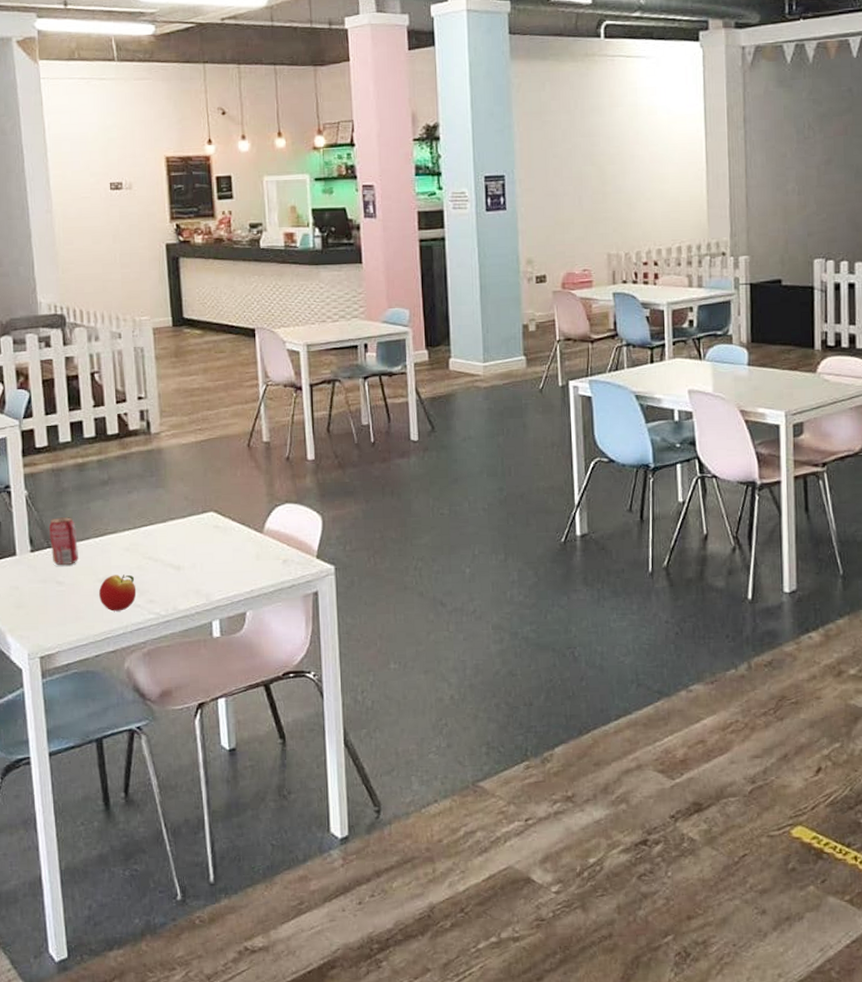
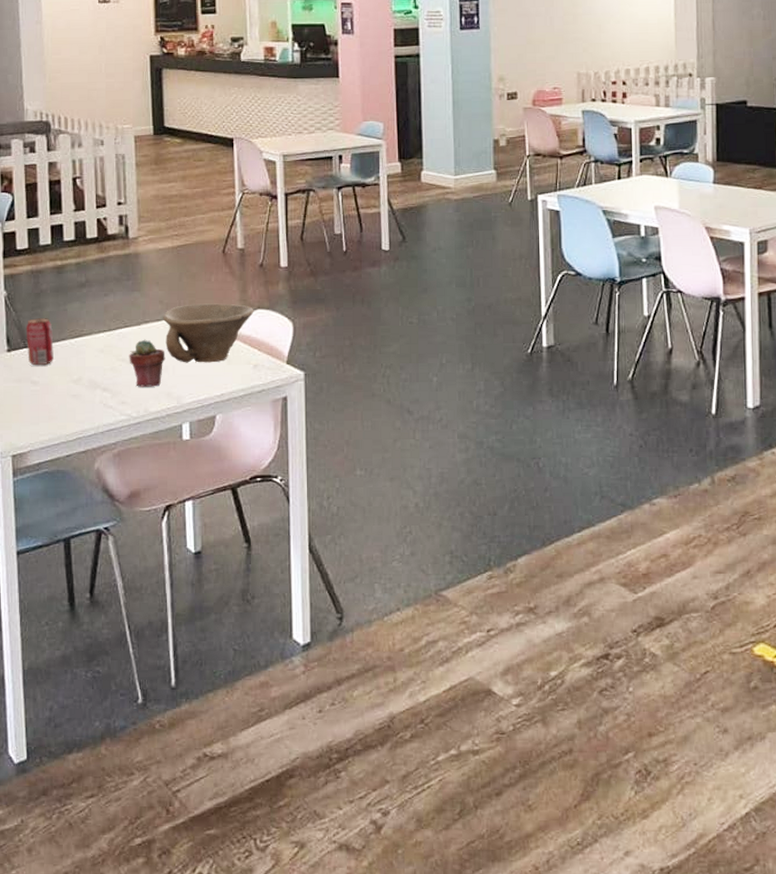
apple: present [99,574,137,612] -> none [73,376,109,412]
potted succulent: none [155,536,193,585] -> present [129,339,165,387]
bowl: none [188,498,282,560] -> present [162,303,254,363]

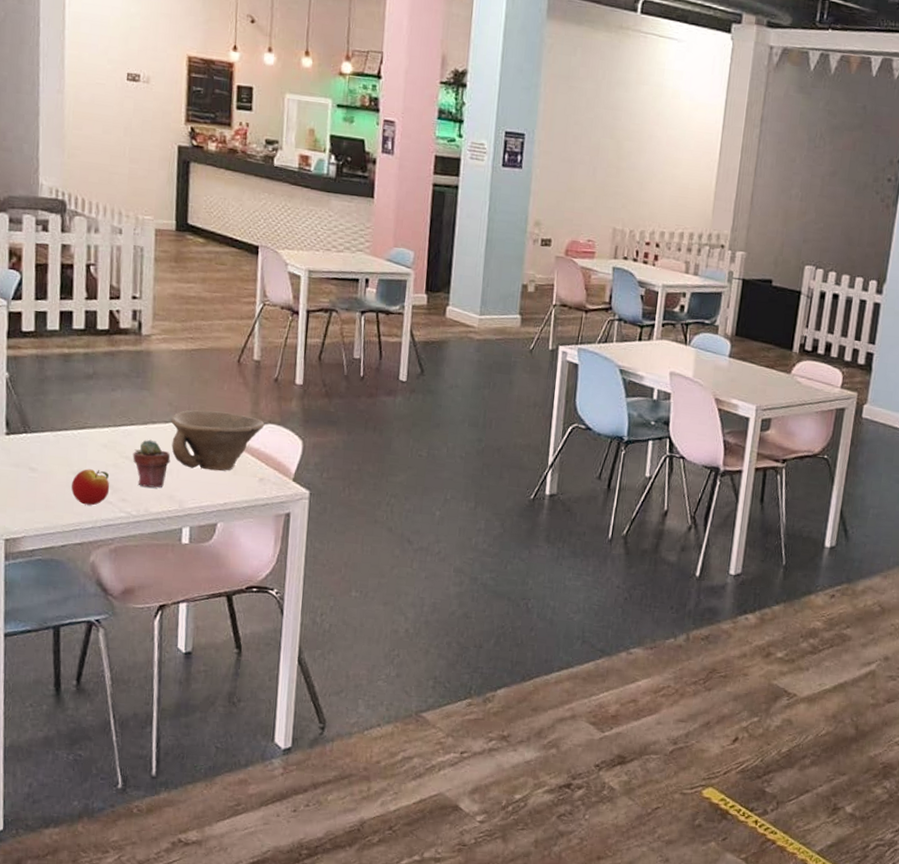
beverage can: present [25,318,54,366] -> none [26,404,56,453]
apple: none [73,376,109,412] -> present [71,469,110,506]

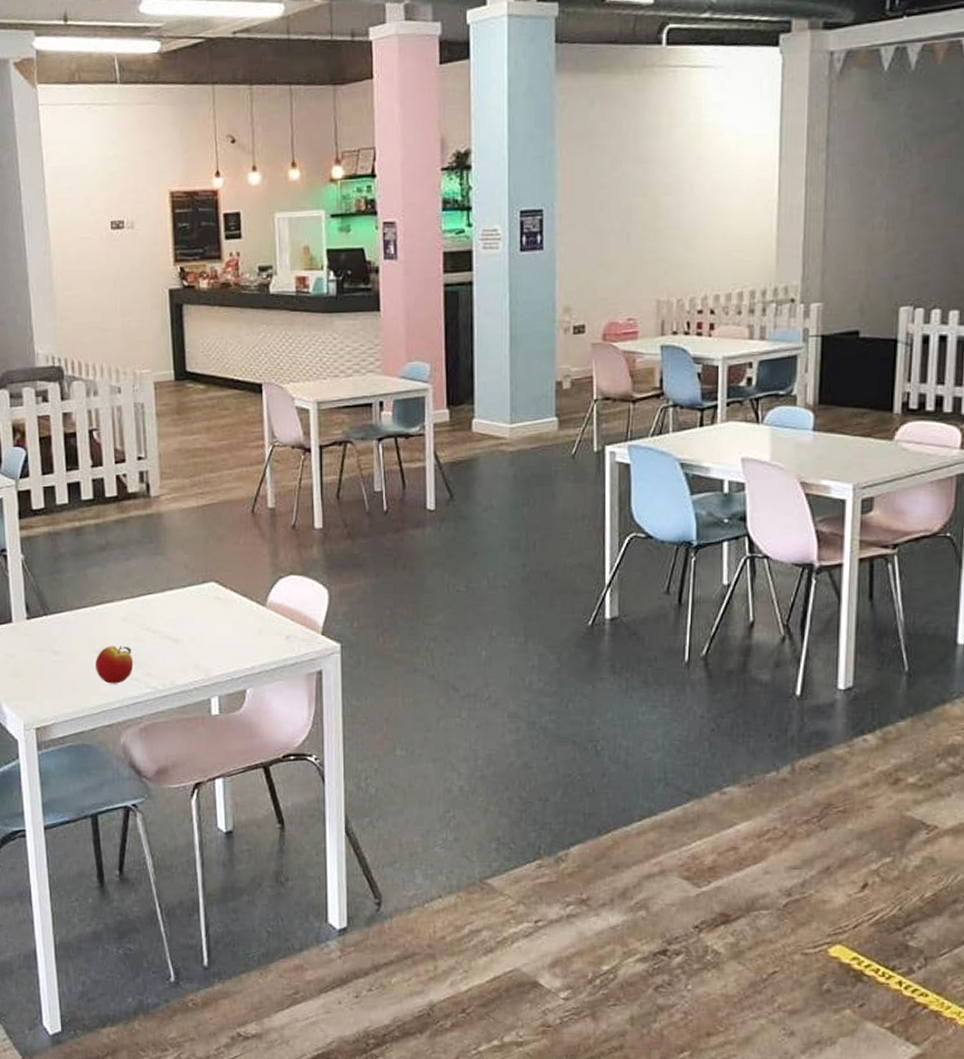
potted succulent: present [132,439,171,488] -> none [153,607,192,658]
bowl: present [170,410,265,471] -> none [188,568,286,633]

